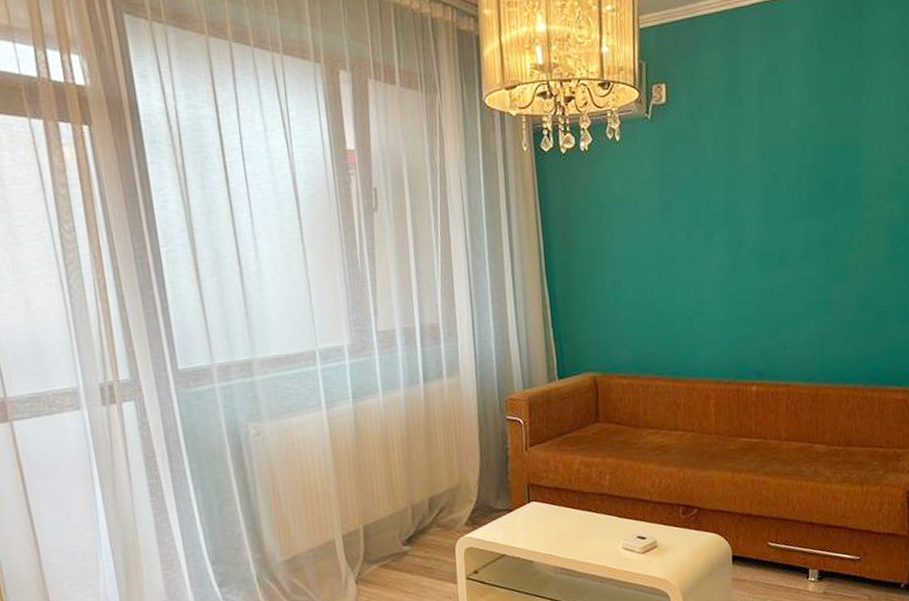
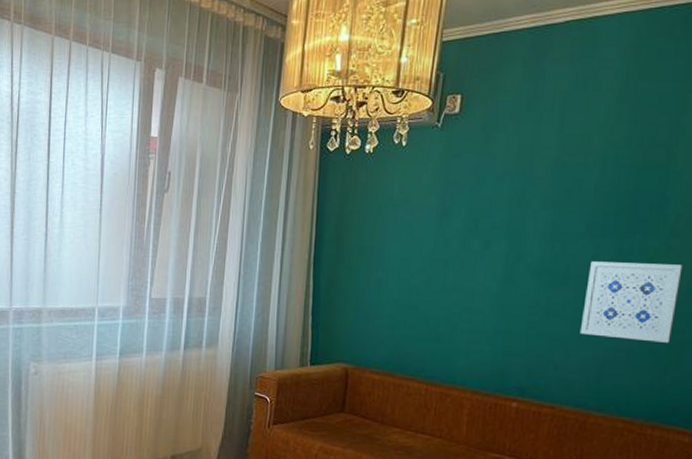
wall art: none [801,236,879,312] -> present [580,261,683,343]

